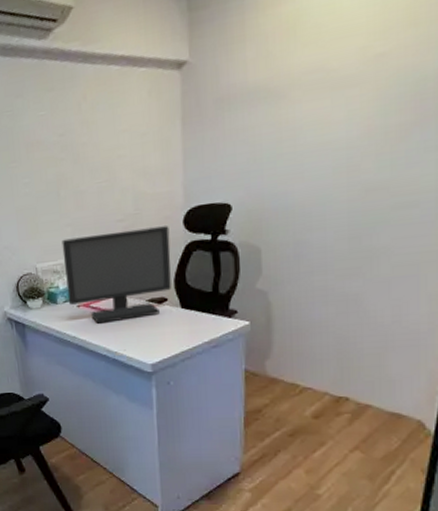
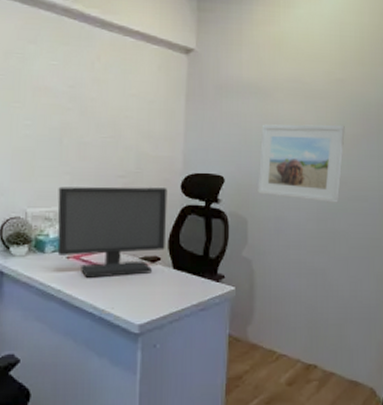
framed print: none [271,114,388,218] -> present [258,124,345,203]

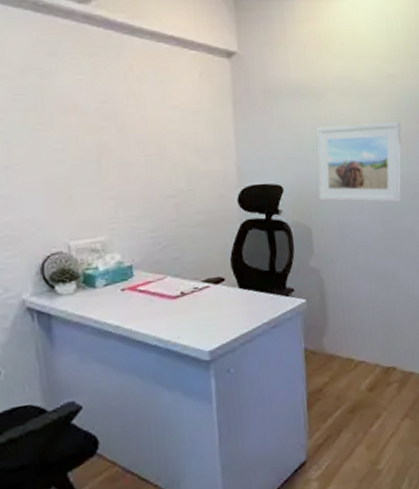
computer monitor: present [57,186,168,278] -> none [102,203,228,309]

